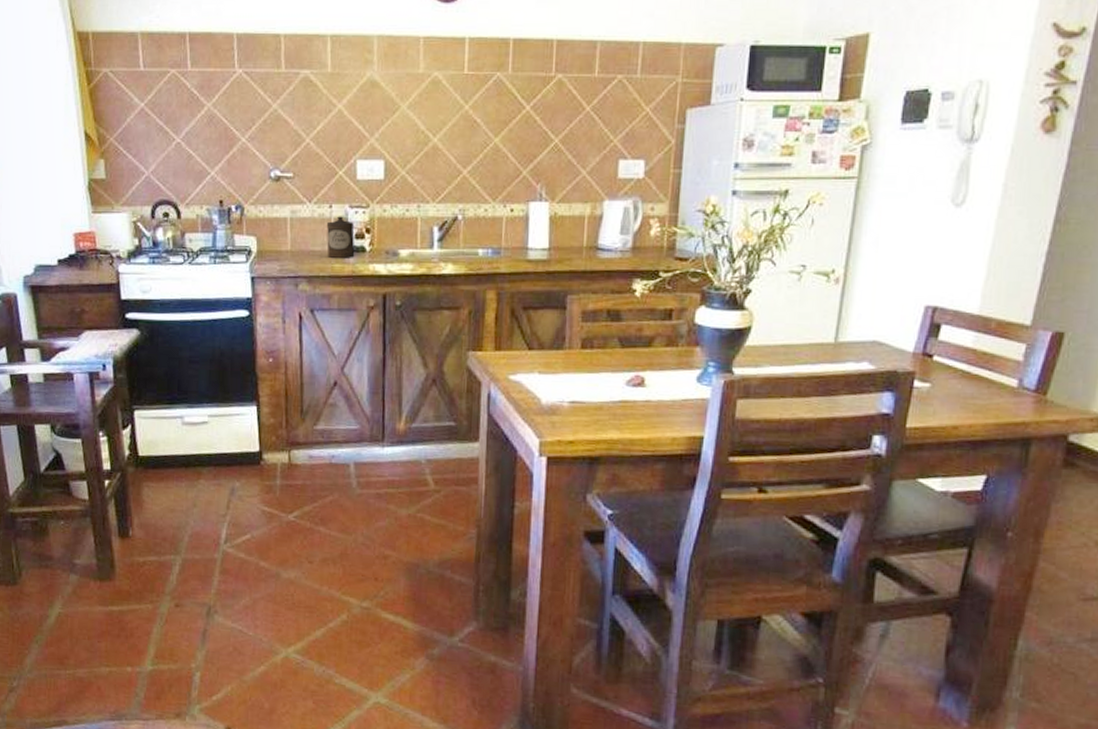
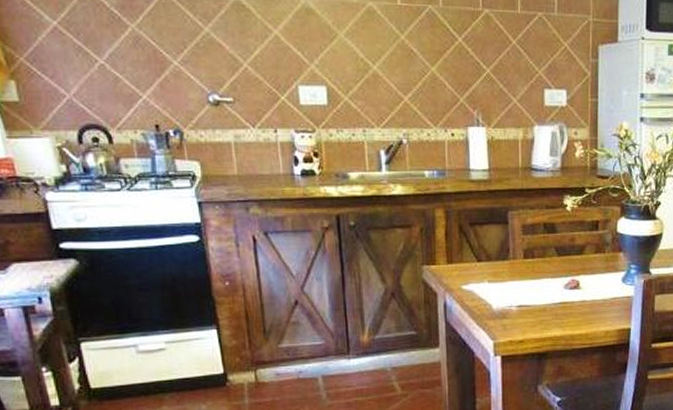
canister: present [326,216,355,258] -> none [272,140,305,181]

